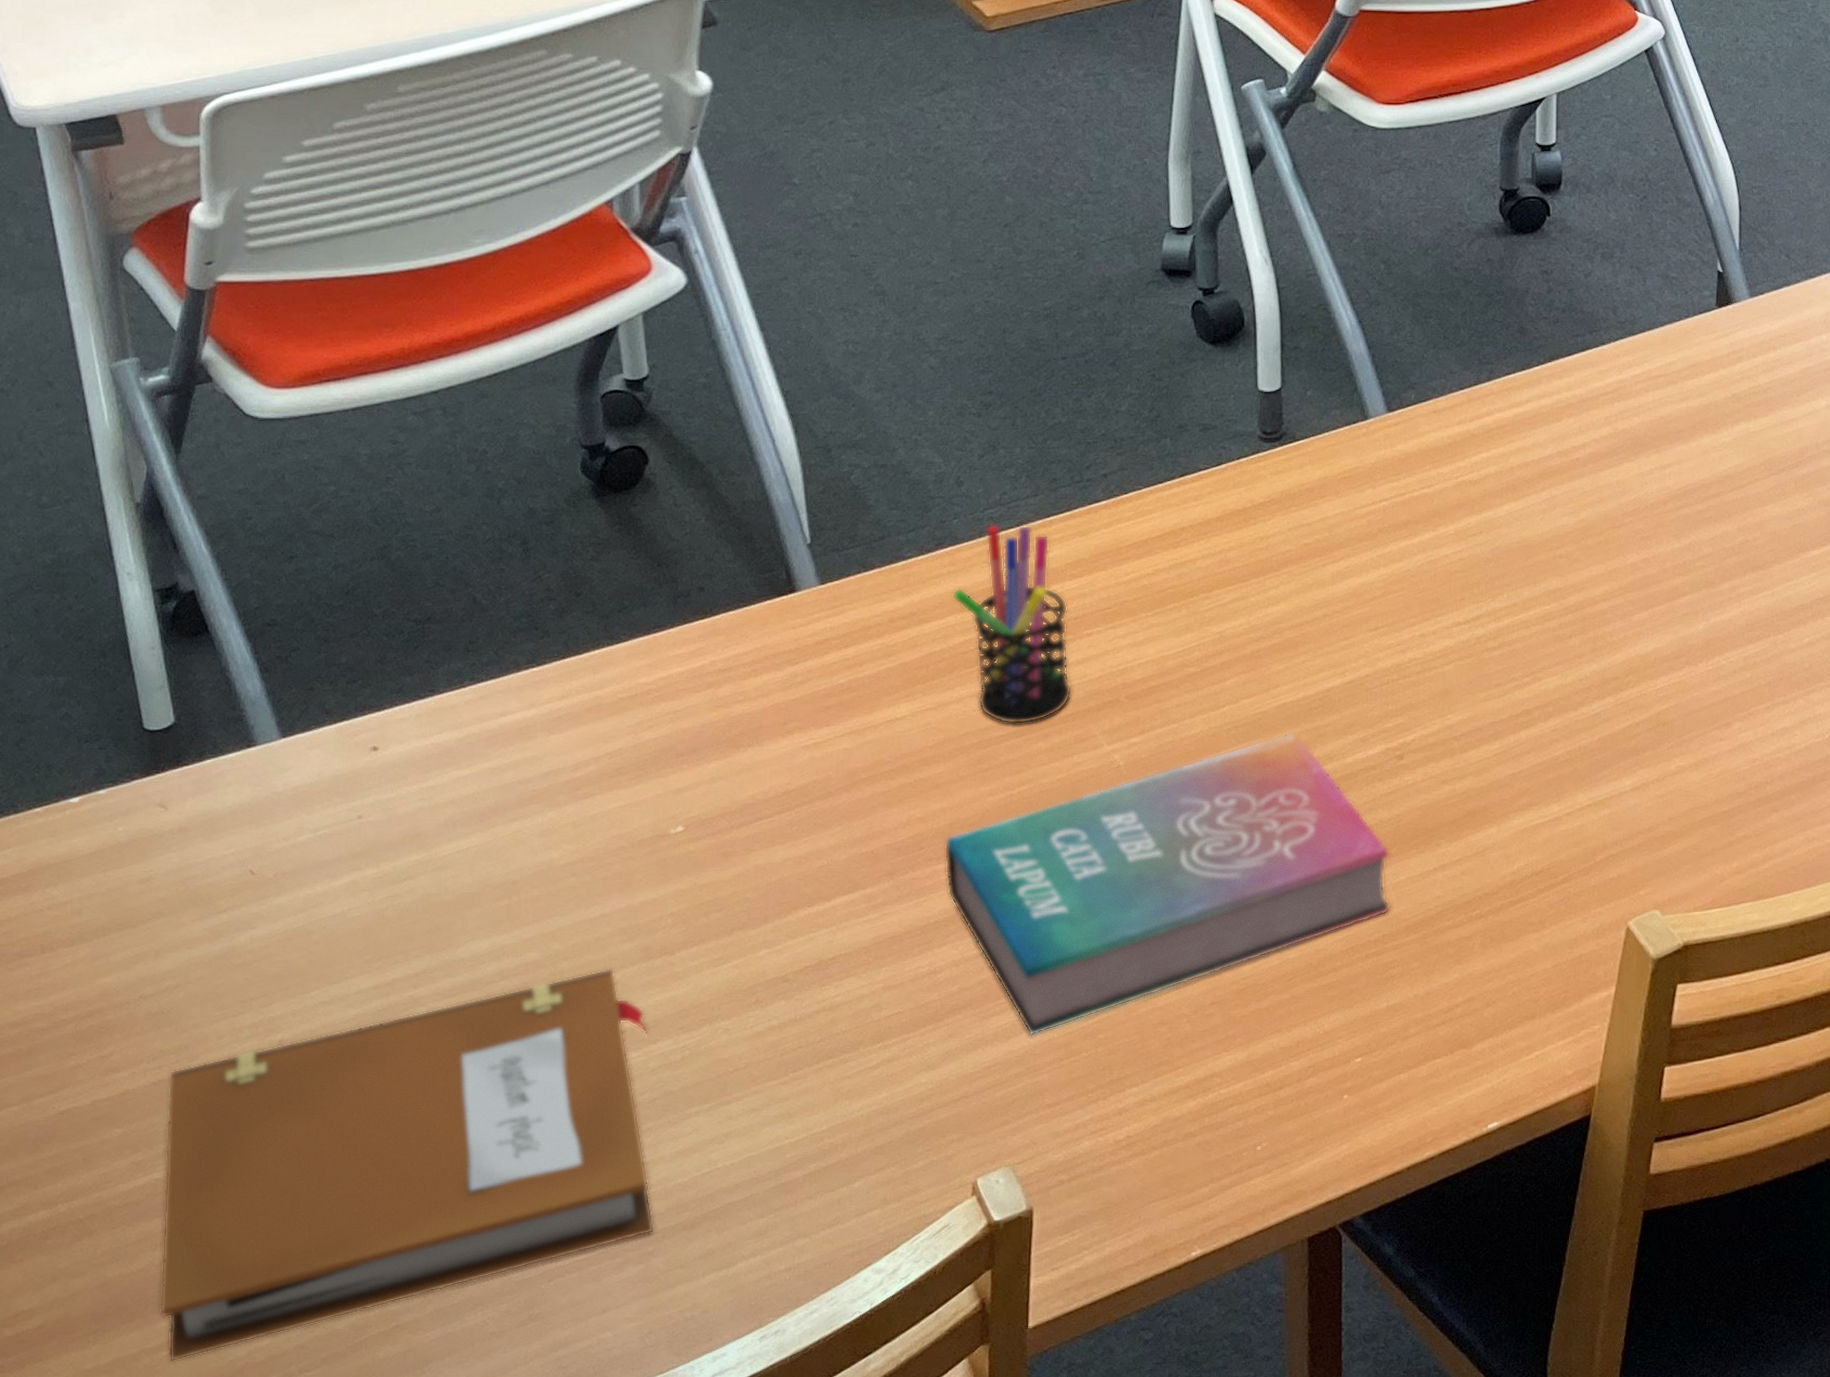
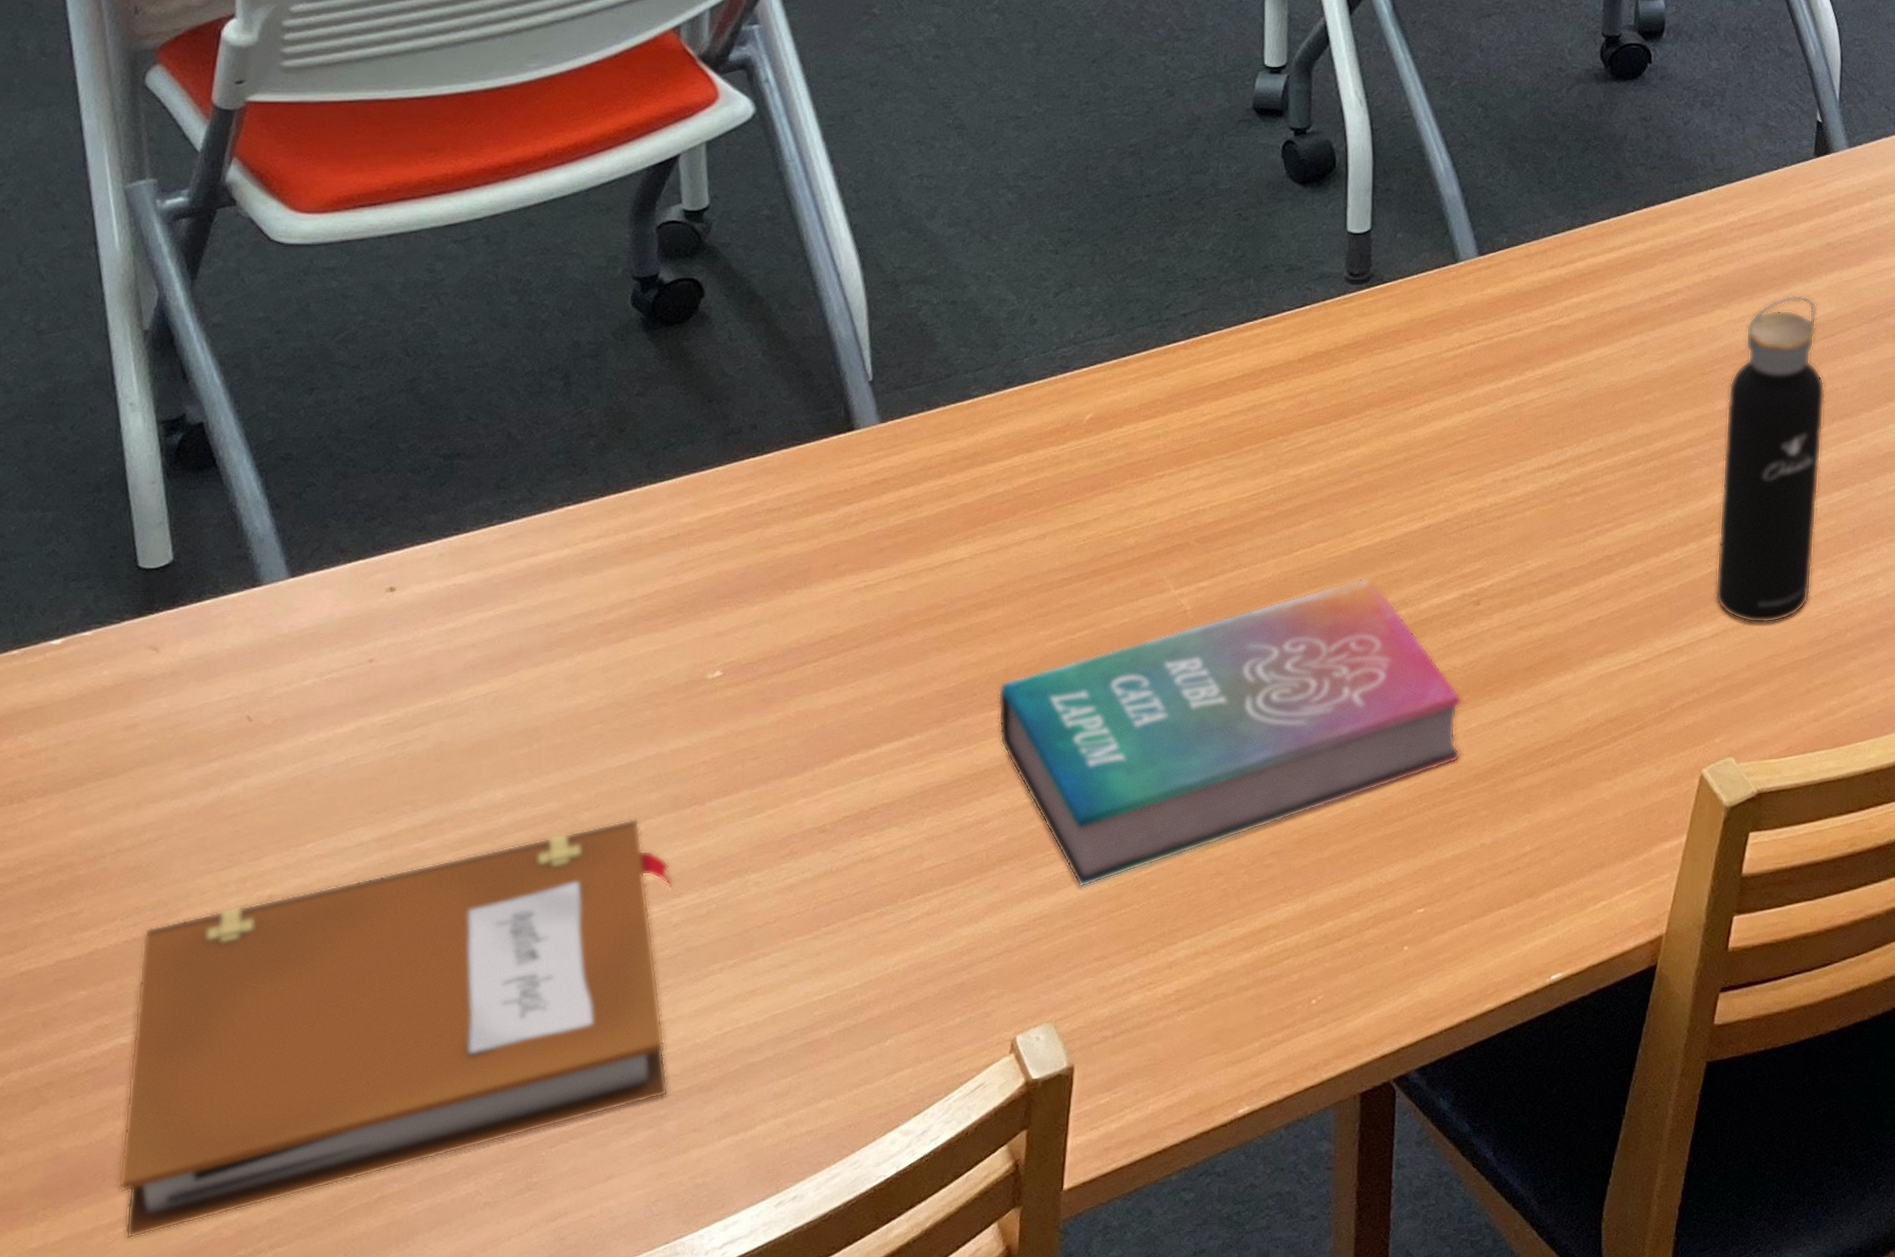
pen holder: present [952,524,1073,725] -> none [1019,363,1141,568]
water bottle: none [1634,447,1736,776] -> present [1715,294,1825,623]

